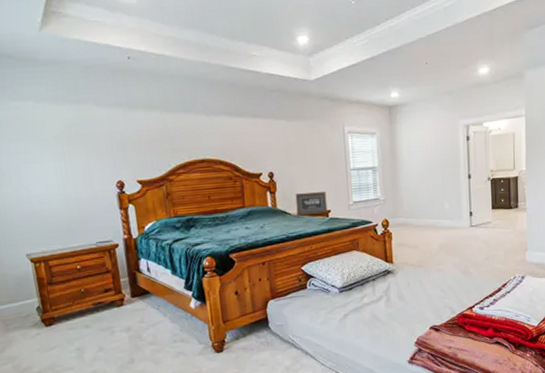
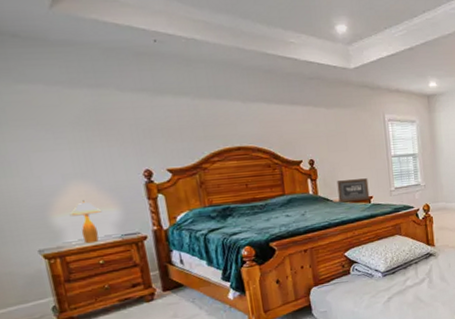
table lamp: none [52,209,81,250] -> present [69,200,103,244]

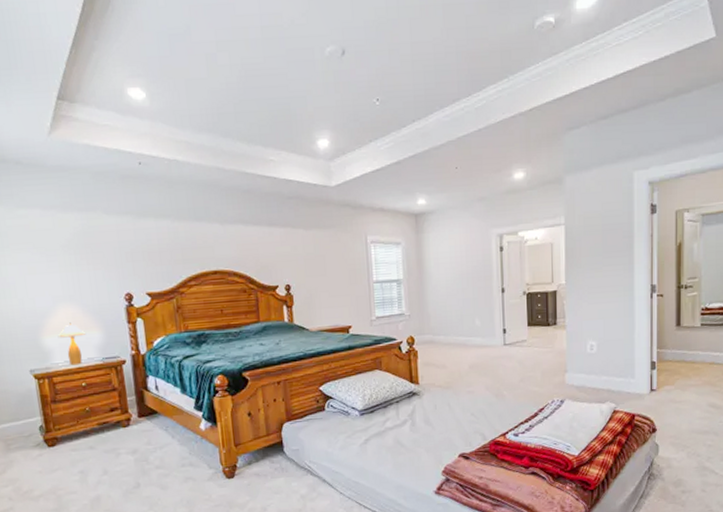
picture frame: present [336,178,370,203] -> none [313,306,349,332]

